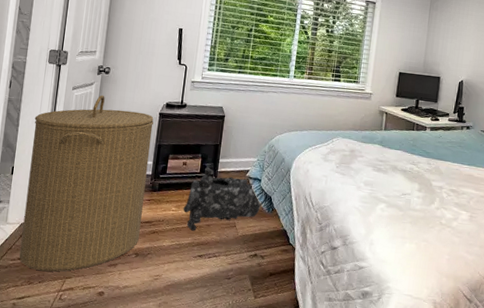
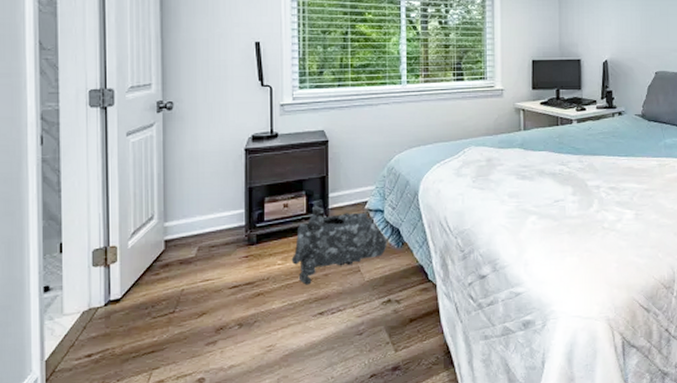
laundry hamper: present [19,94,154,272] -> none [81,137,240,367]

